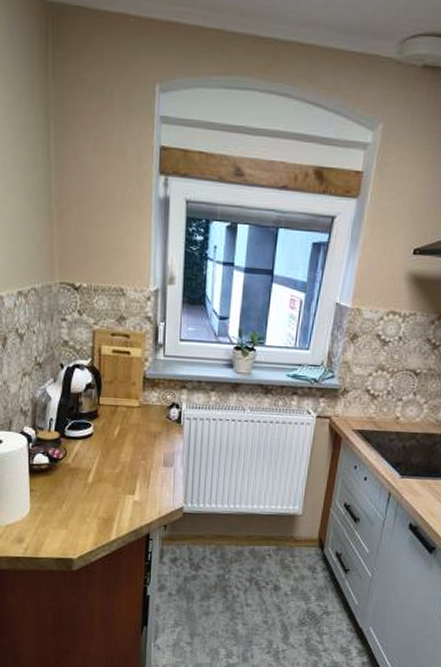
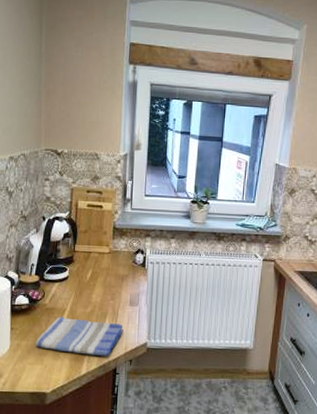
dish towel: none [58,477,157,521] -> present [35,316,123,356]

